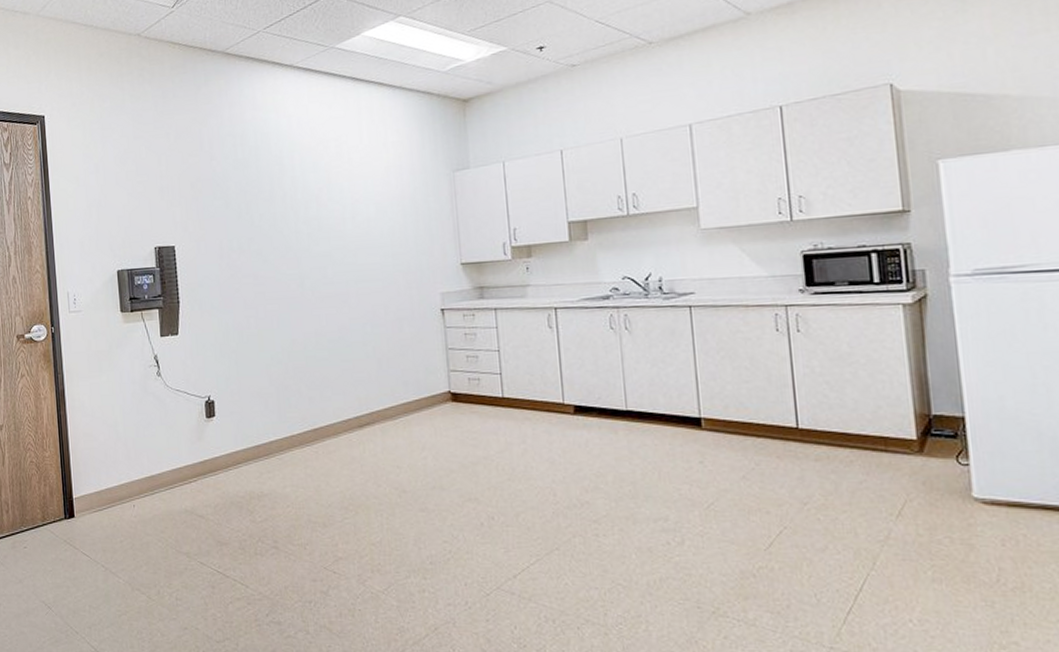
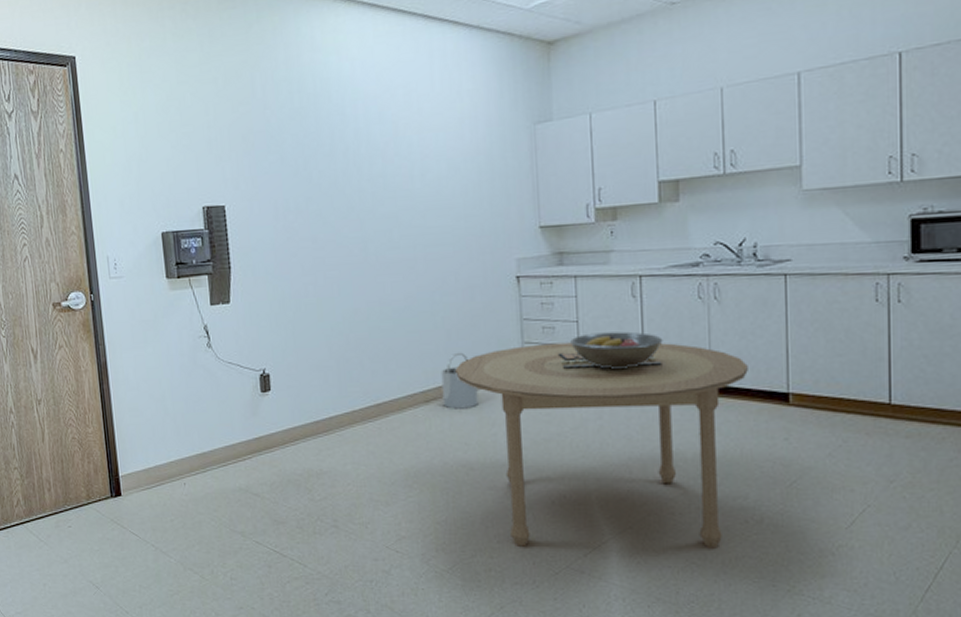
bucket: none [373,380,409,434] -> present [441,352,479,409]
dining table: none [386,370,661,570] -> present [455,342,748,549]
fruit bowl: none [493,360,580,395] -> present [570,331,663,369]

